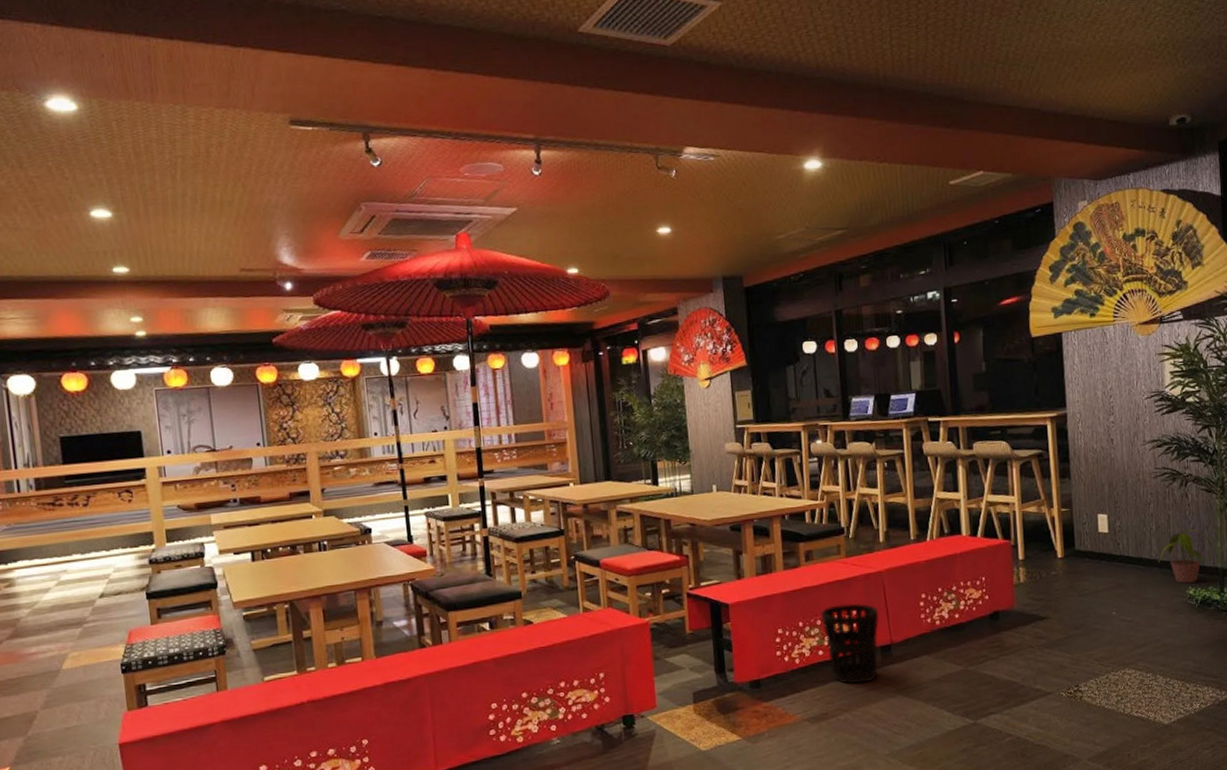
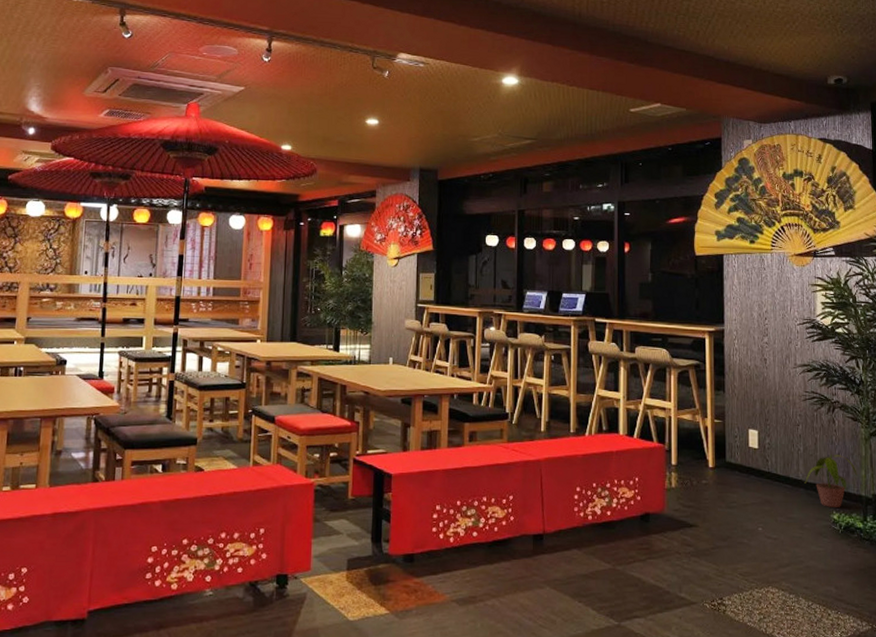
wastebasket: present [820,603,879,684] -> none [478,488,534,570]

